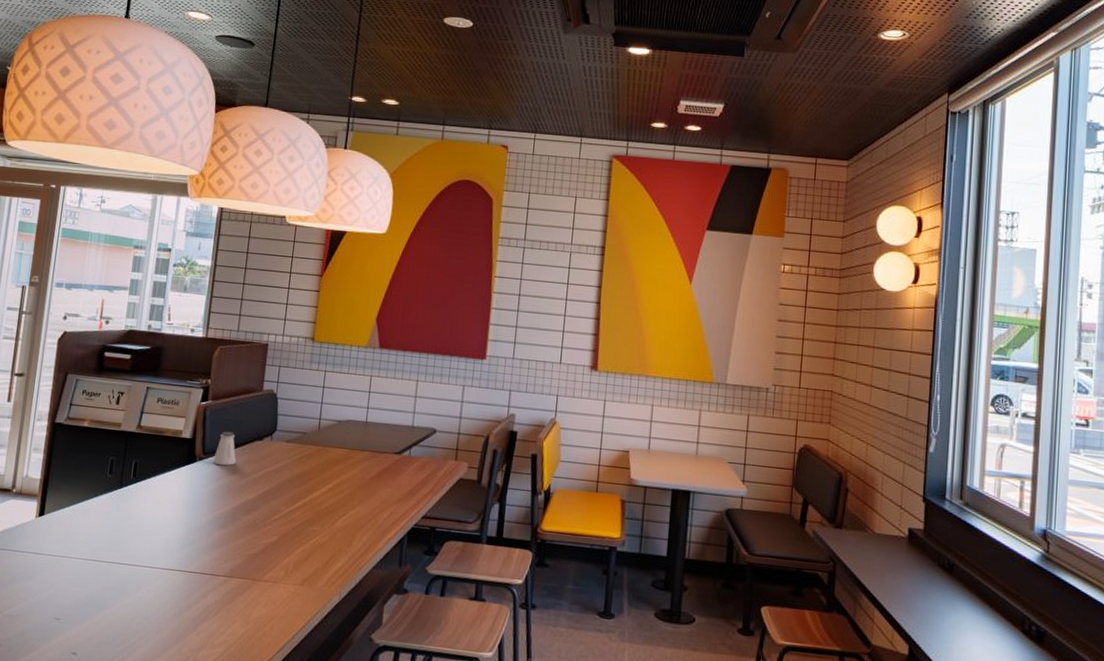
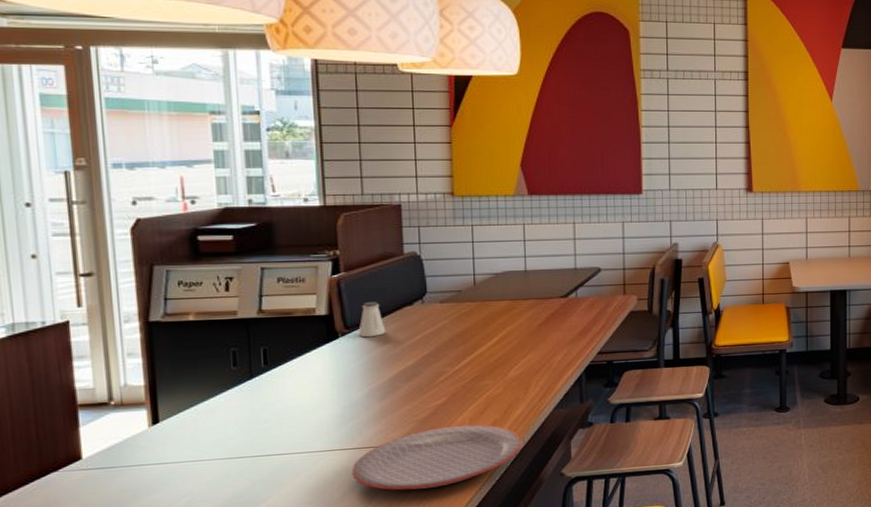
plate: none [184,566,337,627] -> present [352,424,521,491]

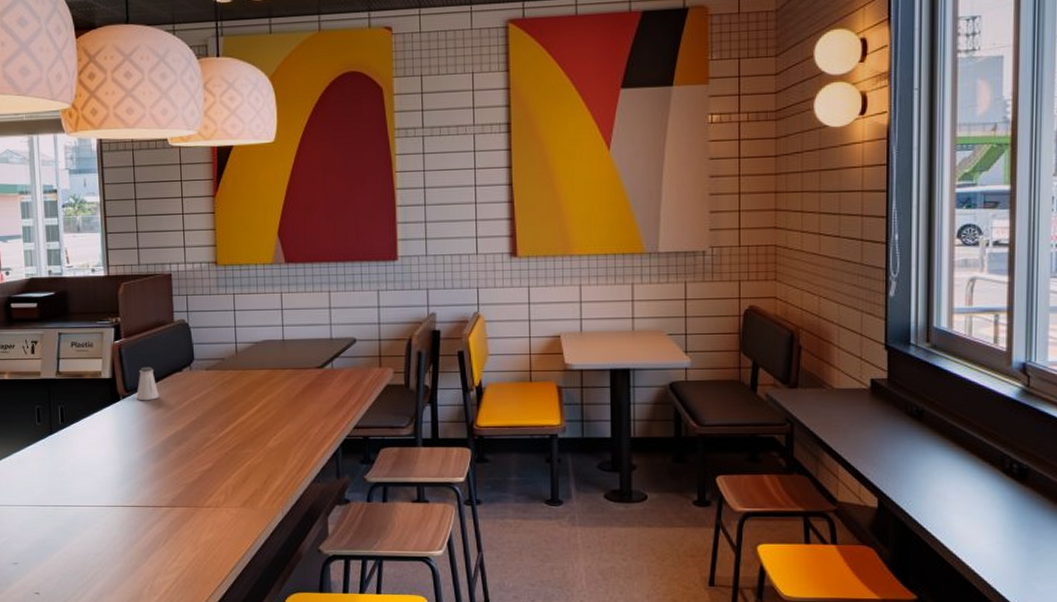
plate: present [352,424,521,491] -> none [131,492,280,551]

